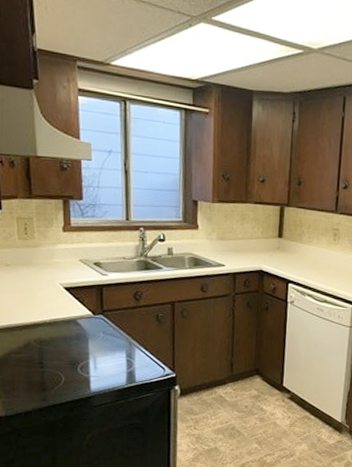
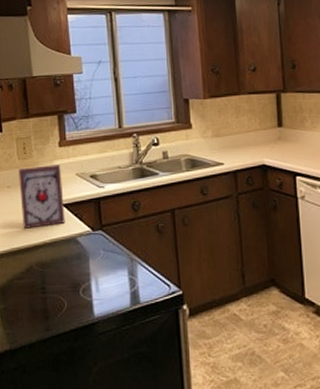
picture frame: none [19,248,67,307] -> present [19,164,65,229]

